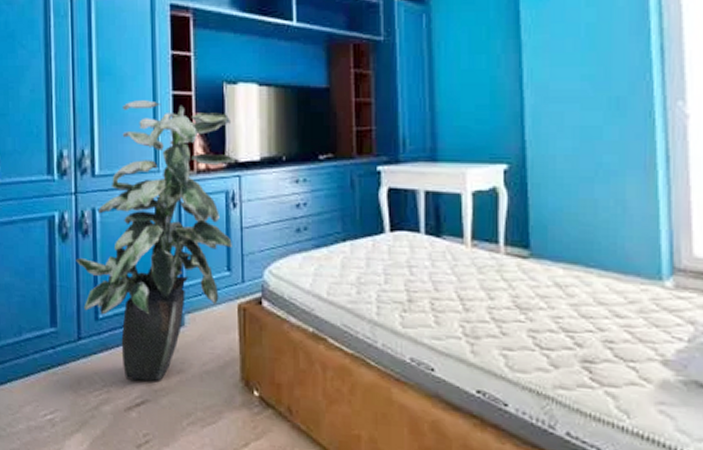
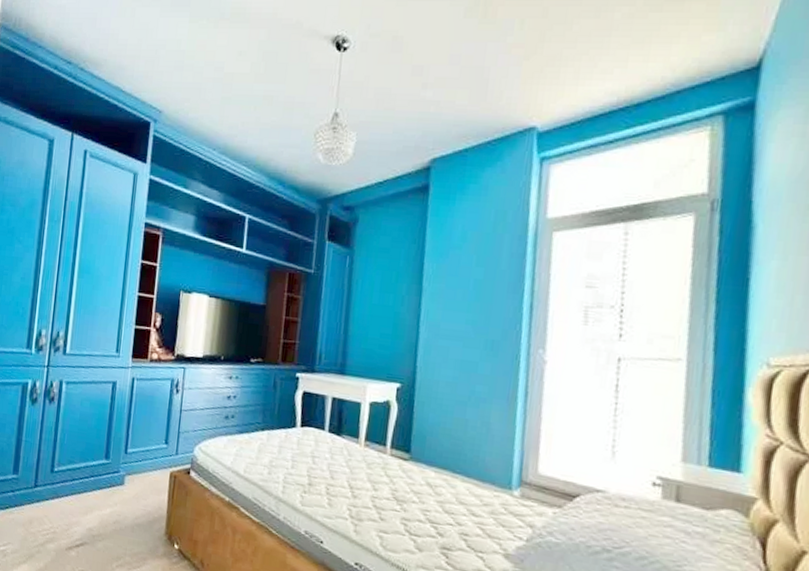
indoor plant: present [76,100,235,381] -> none [41,296,184,529]

